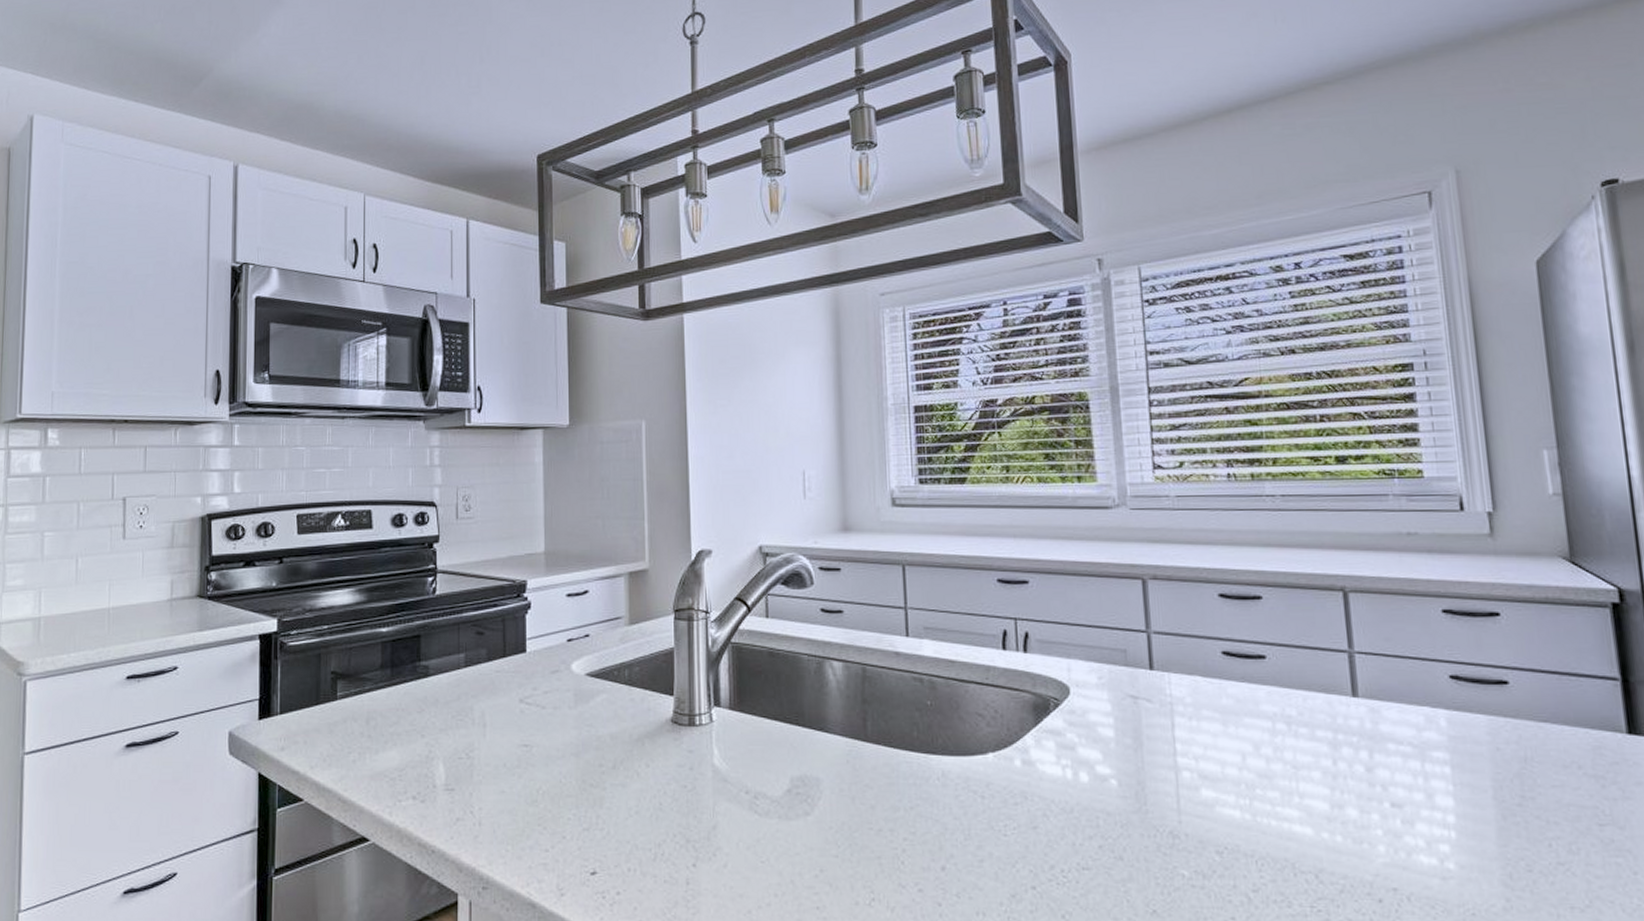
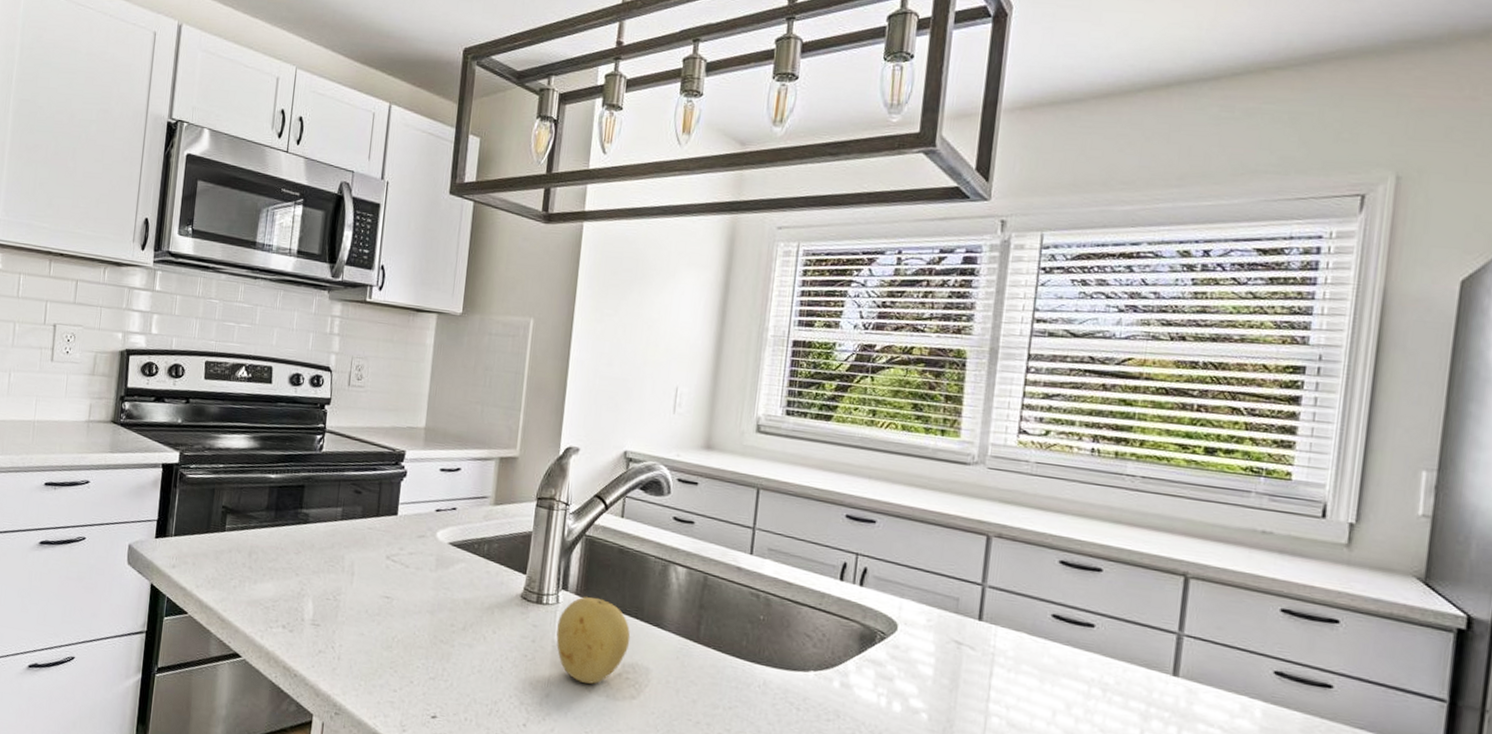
fruit: none [715,709,795,806] -> present [556,596,631,684]

